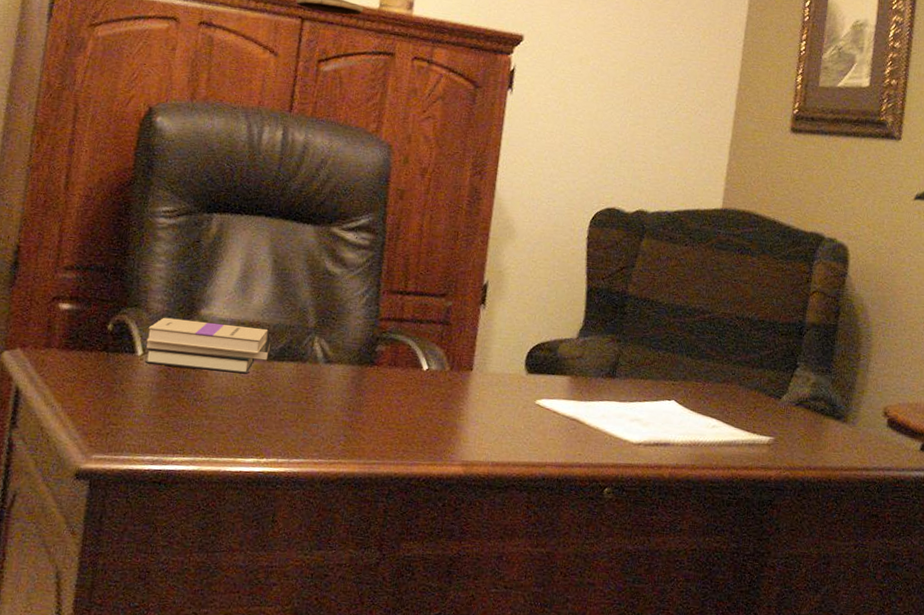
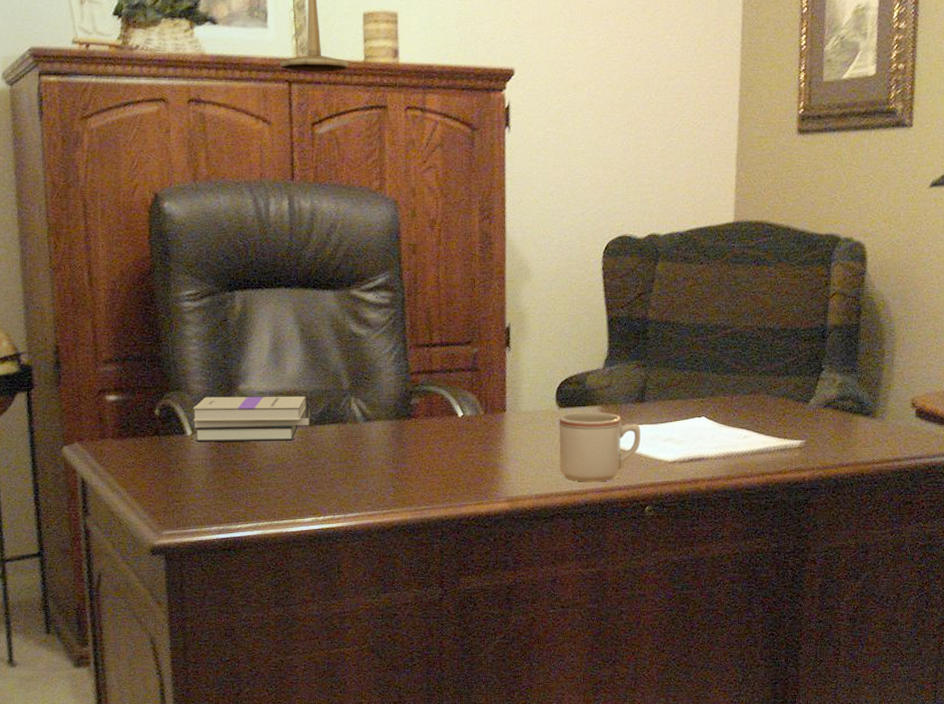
mug: none [520,380,608,456] -> present [559,412,641,482]

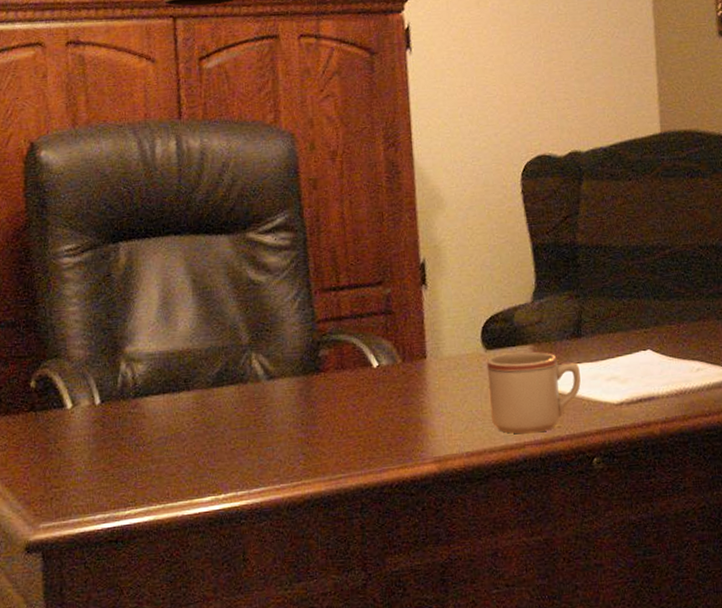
books: present [193,395,310,442] -> none [73,354,206,416]

